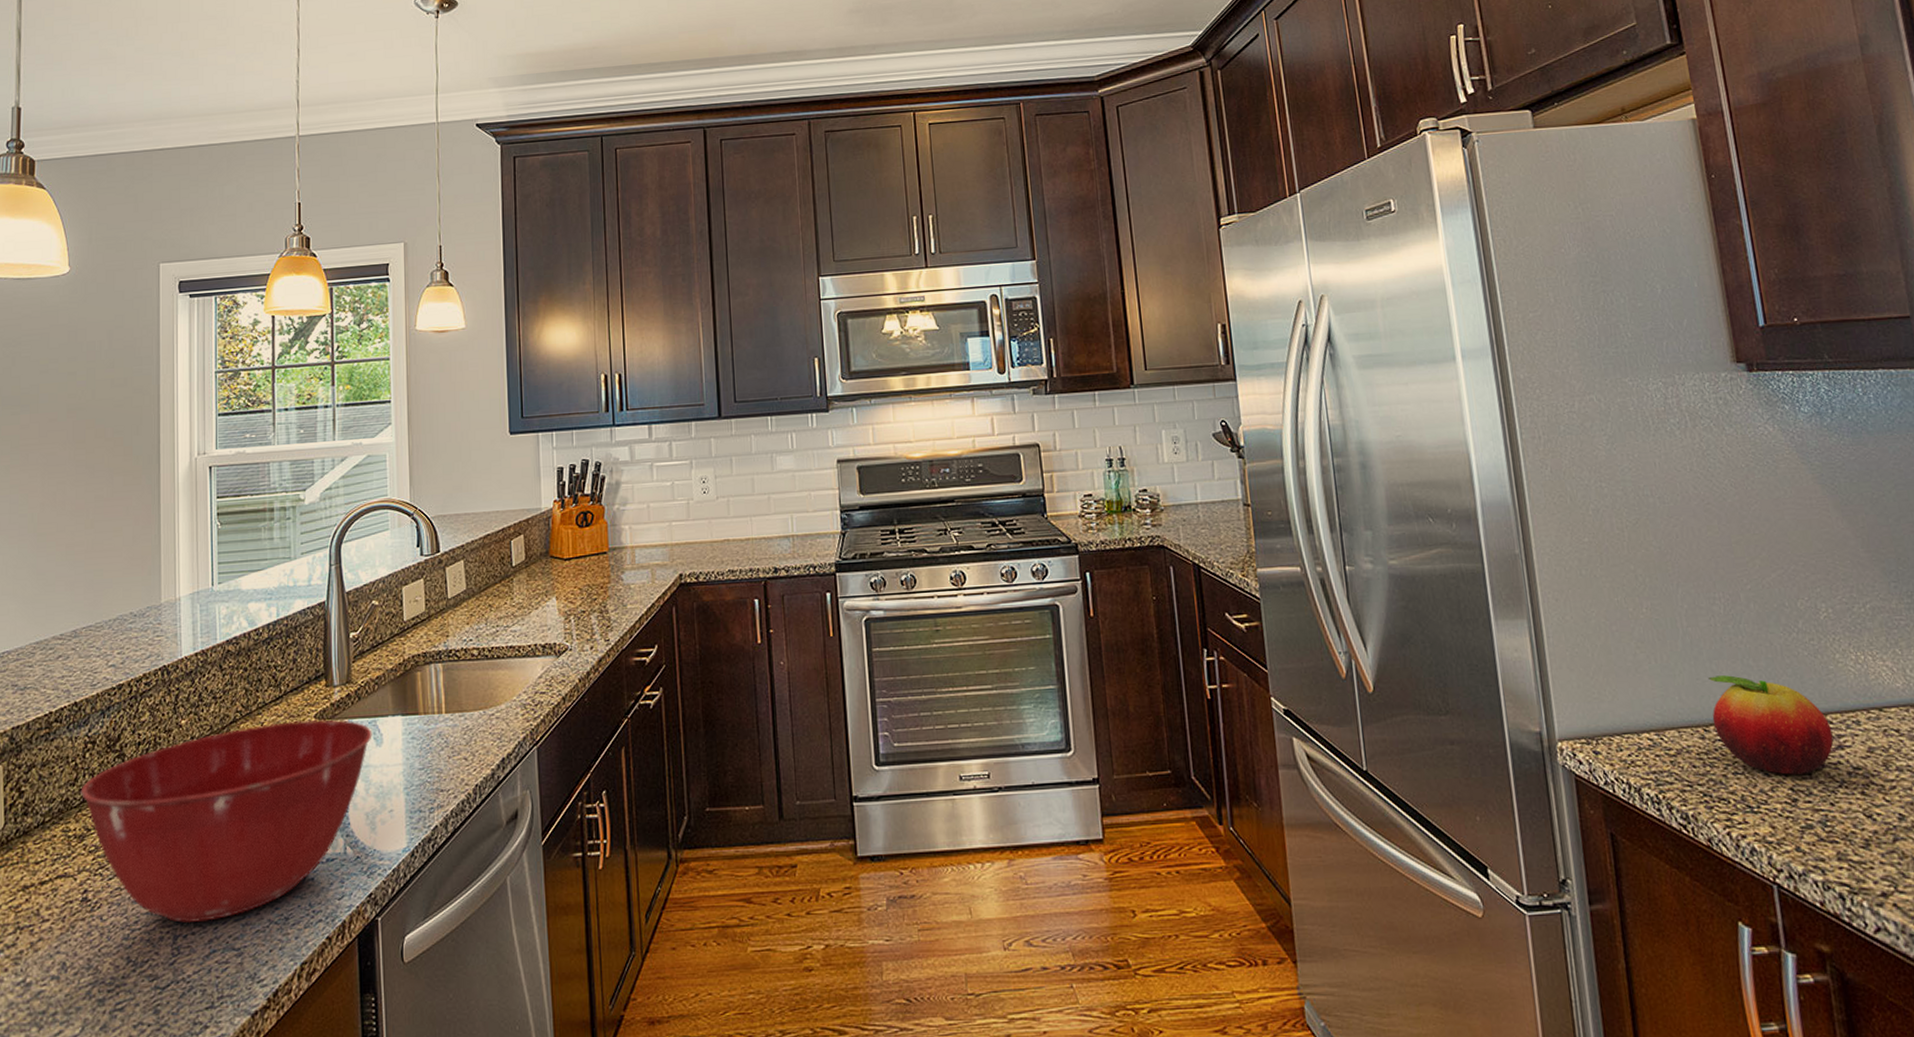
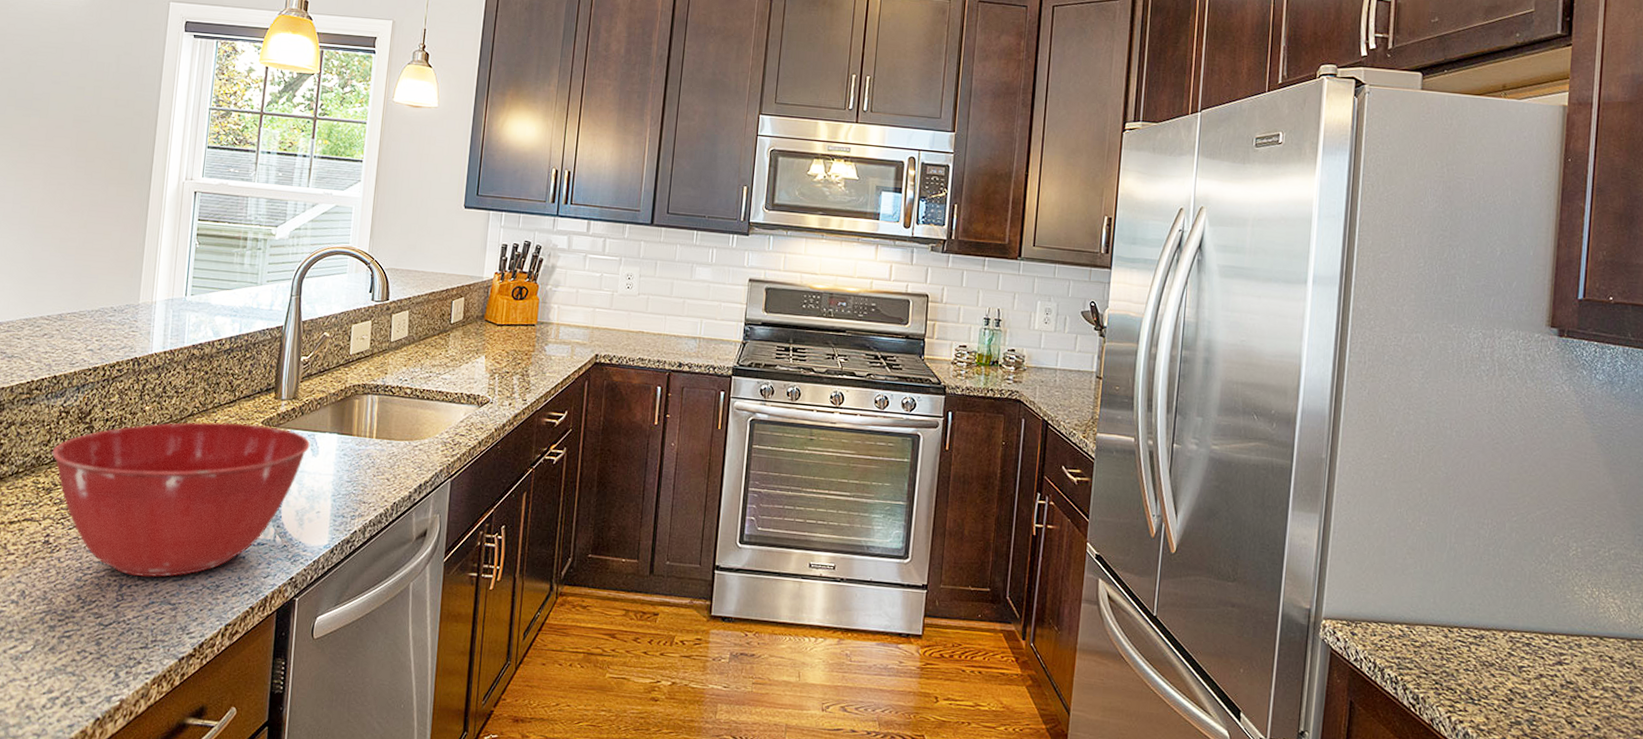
fruit: present [1709,675,1834,775] -> none [1457,587,1556,680]

